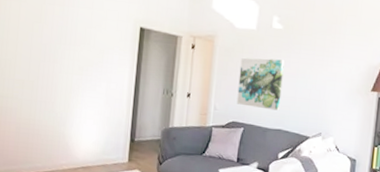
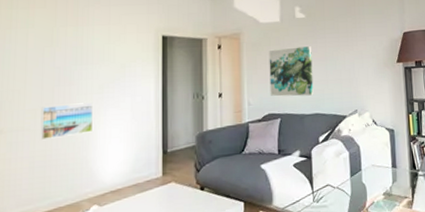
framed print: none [26,79,73,110] -> present [40,102,93,139]

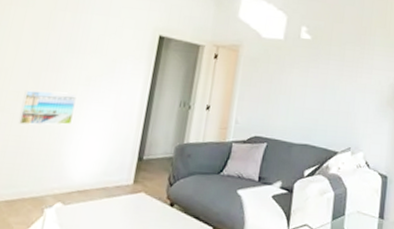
wall art: present [269,46,314,96] -> none [260,68,313,124]

